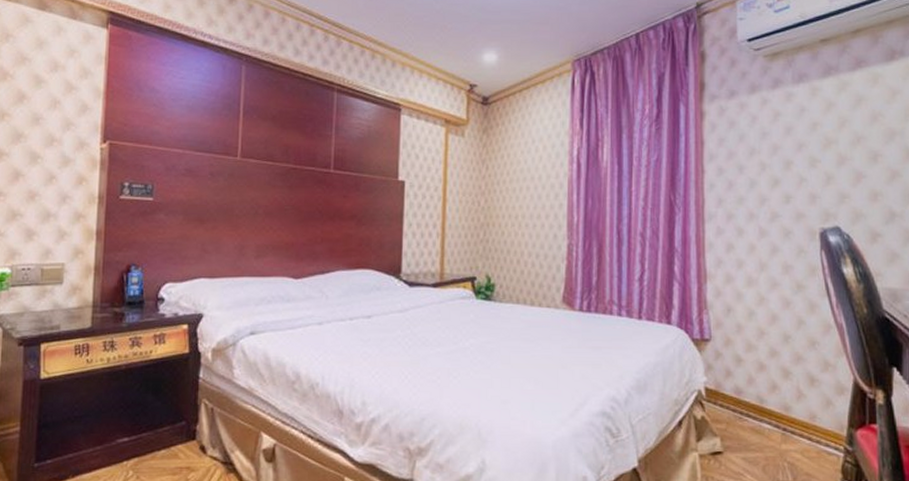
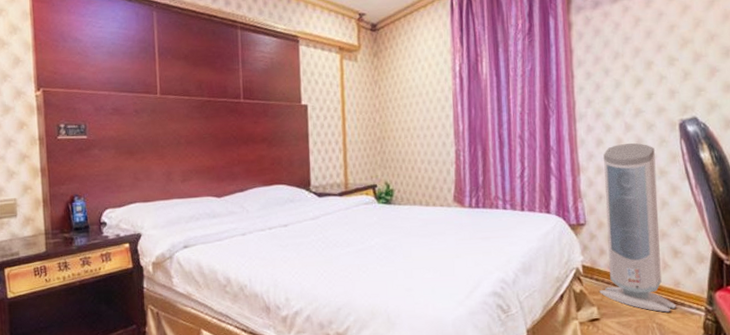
air purifier: none [724,251,812,450] -> present [600,143,677,313]

